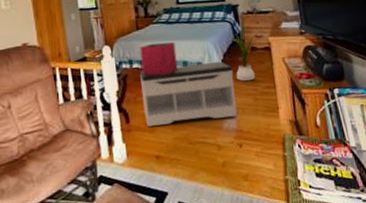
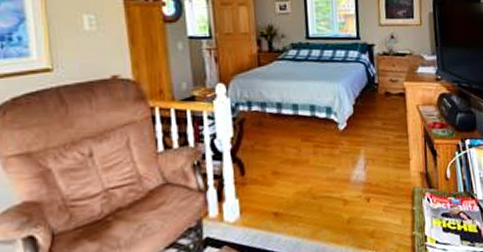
storage bin: present [139,42,178,76] -> none [261,82,304,120]
bench: present [140,61,237,127] -> none [260,106,367,179]
house plant: present [232,30,255,82] -> none [366,72,389,130]

